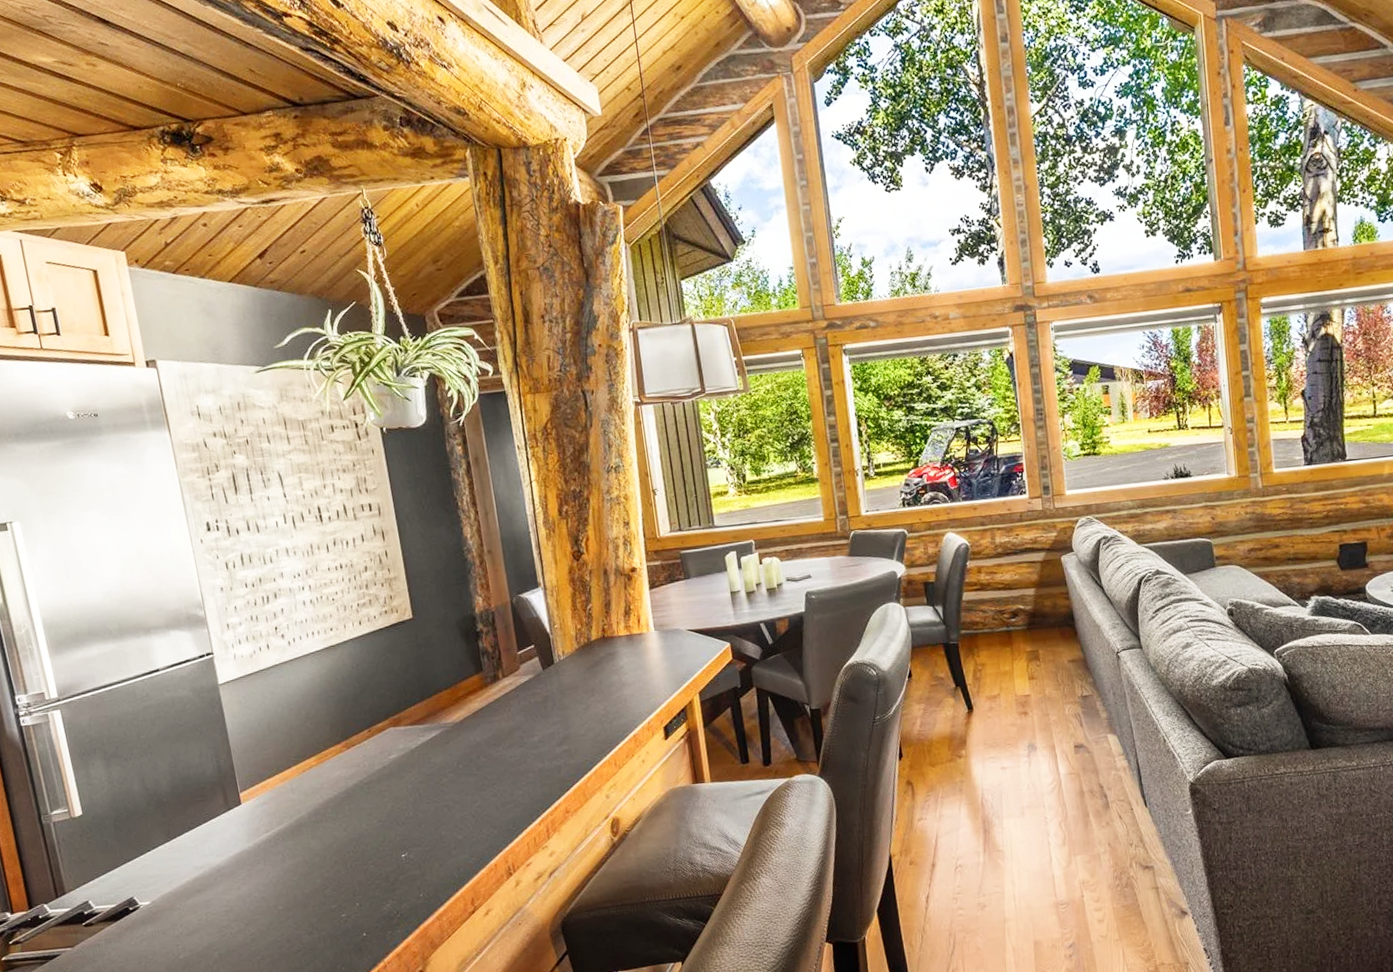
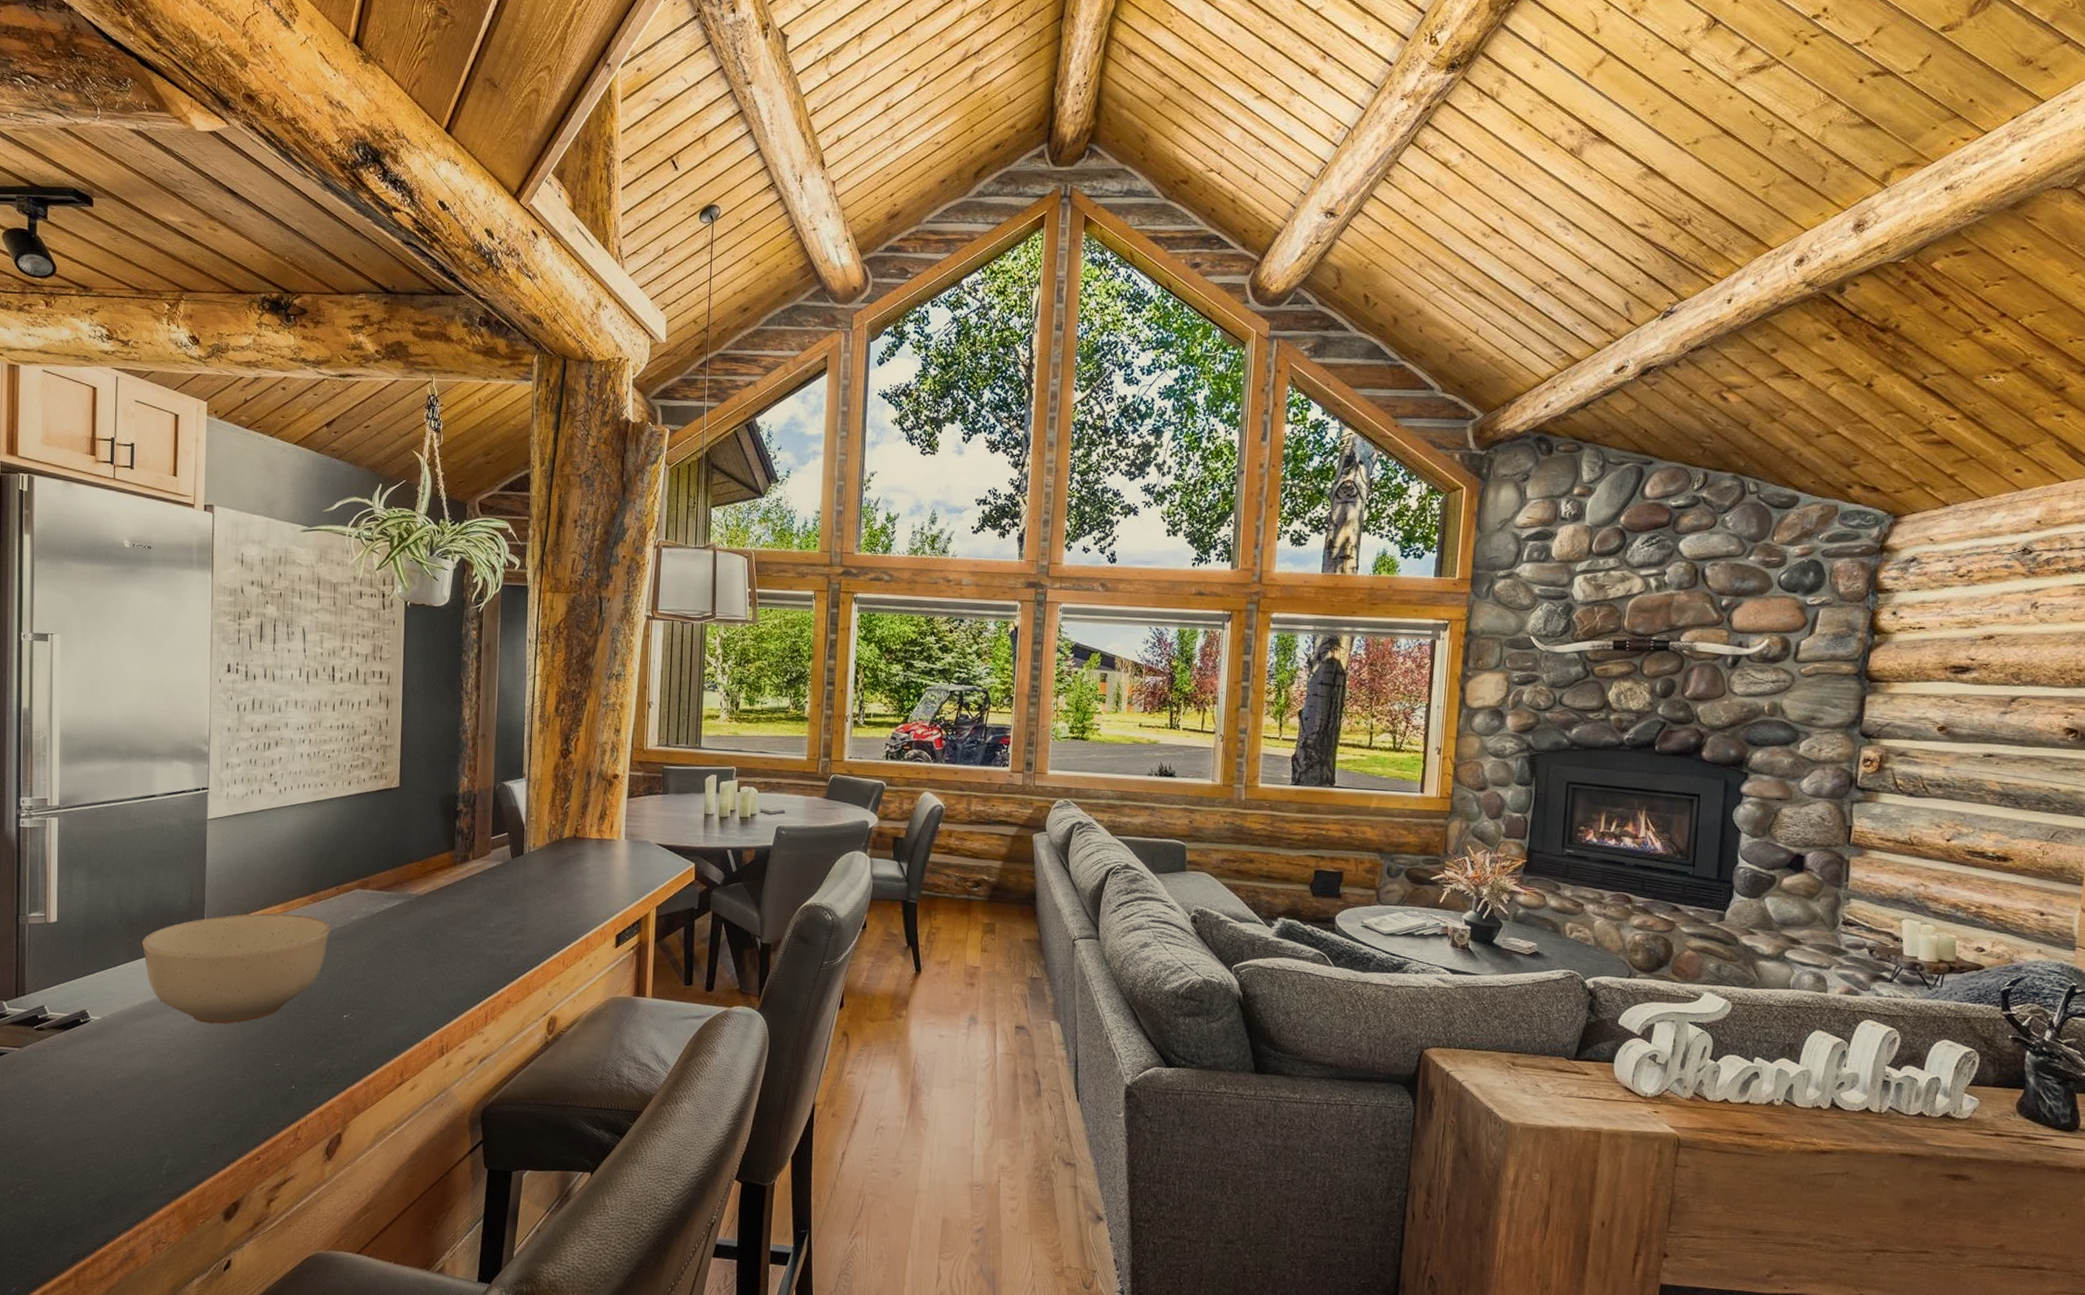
bowl: none [177,763,371,888] -> present [142,913,331,1024]

